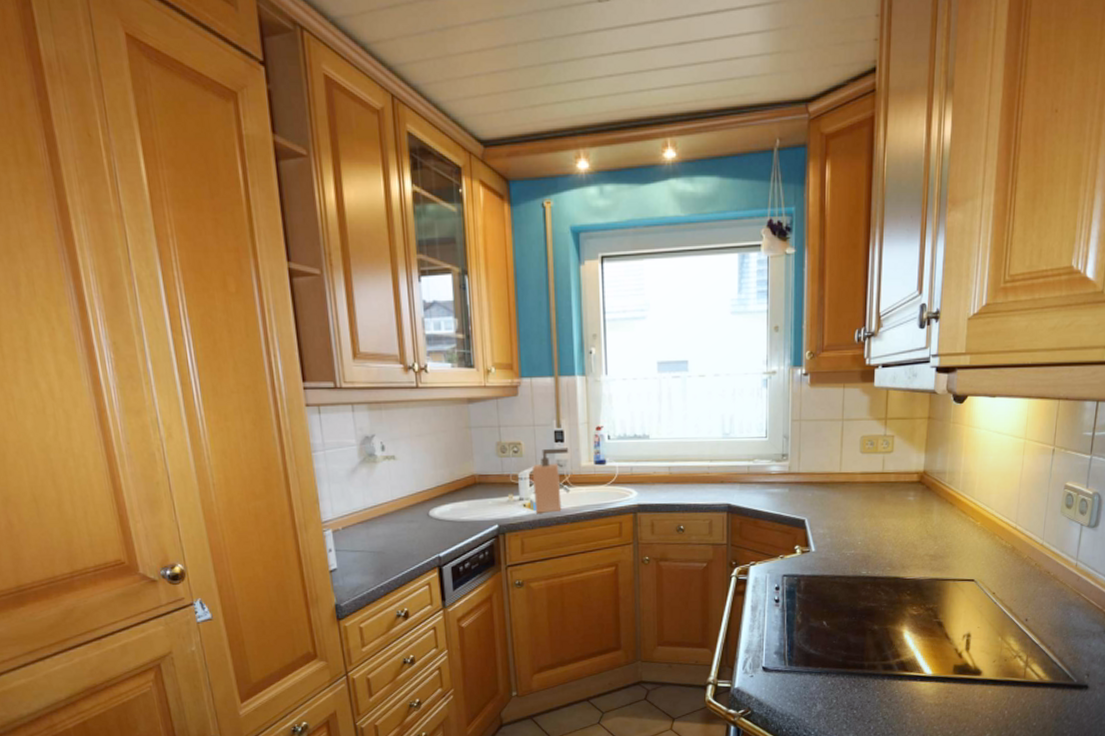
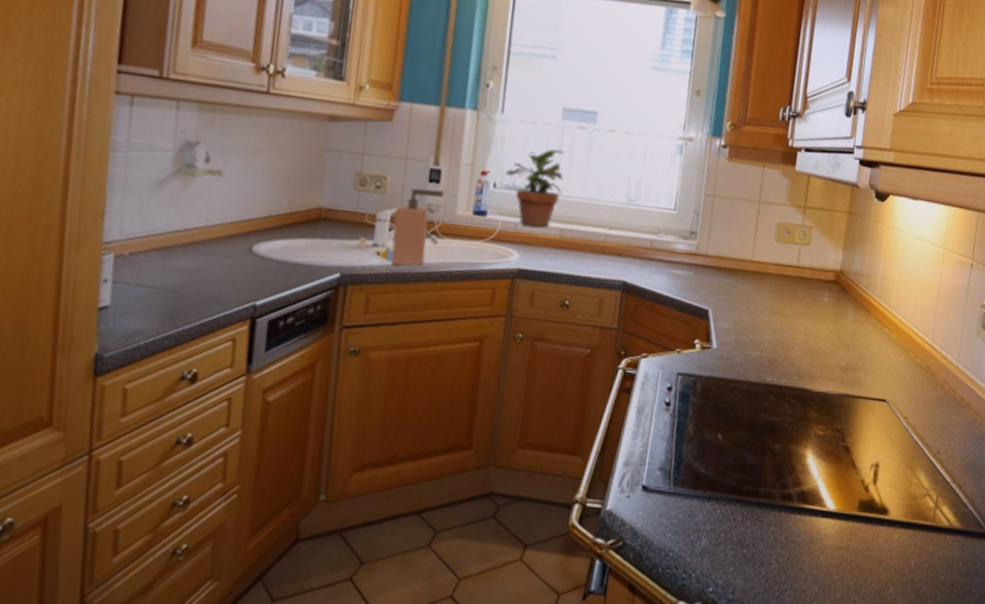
potted plant: none [616,398,667,468] -> present [504,148,565,228]

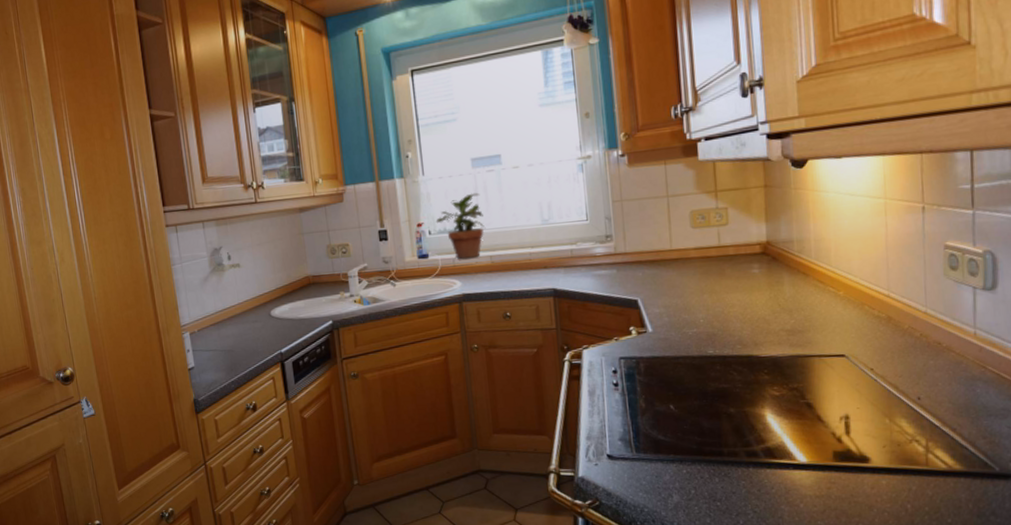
soap dispenser: present [390,187,445,267] -> none [360,245,393,308]

